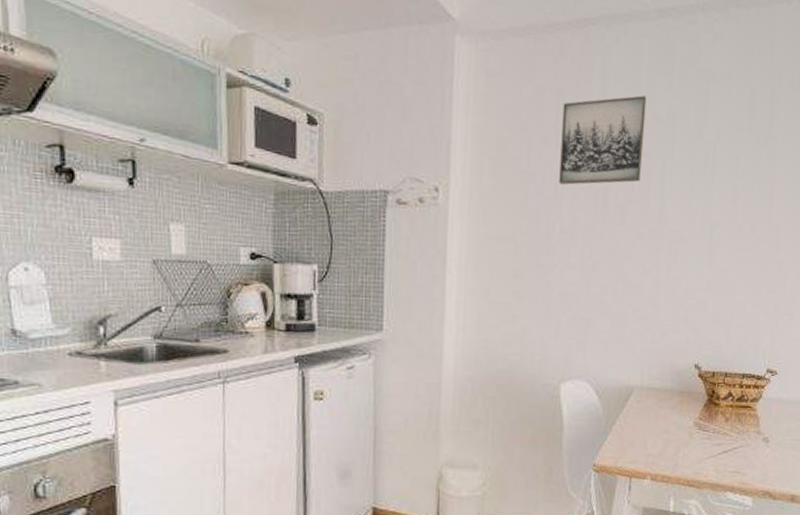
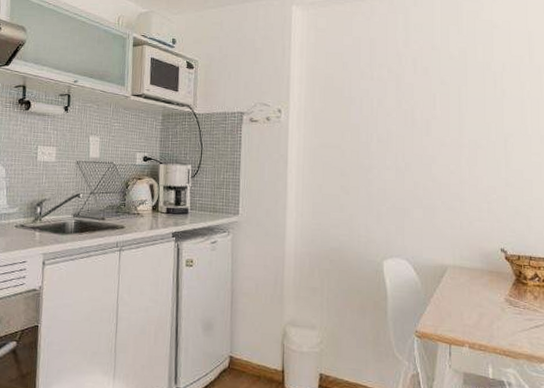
wall art: present [559,95,647,185] -> none [375,41,442,106]

